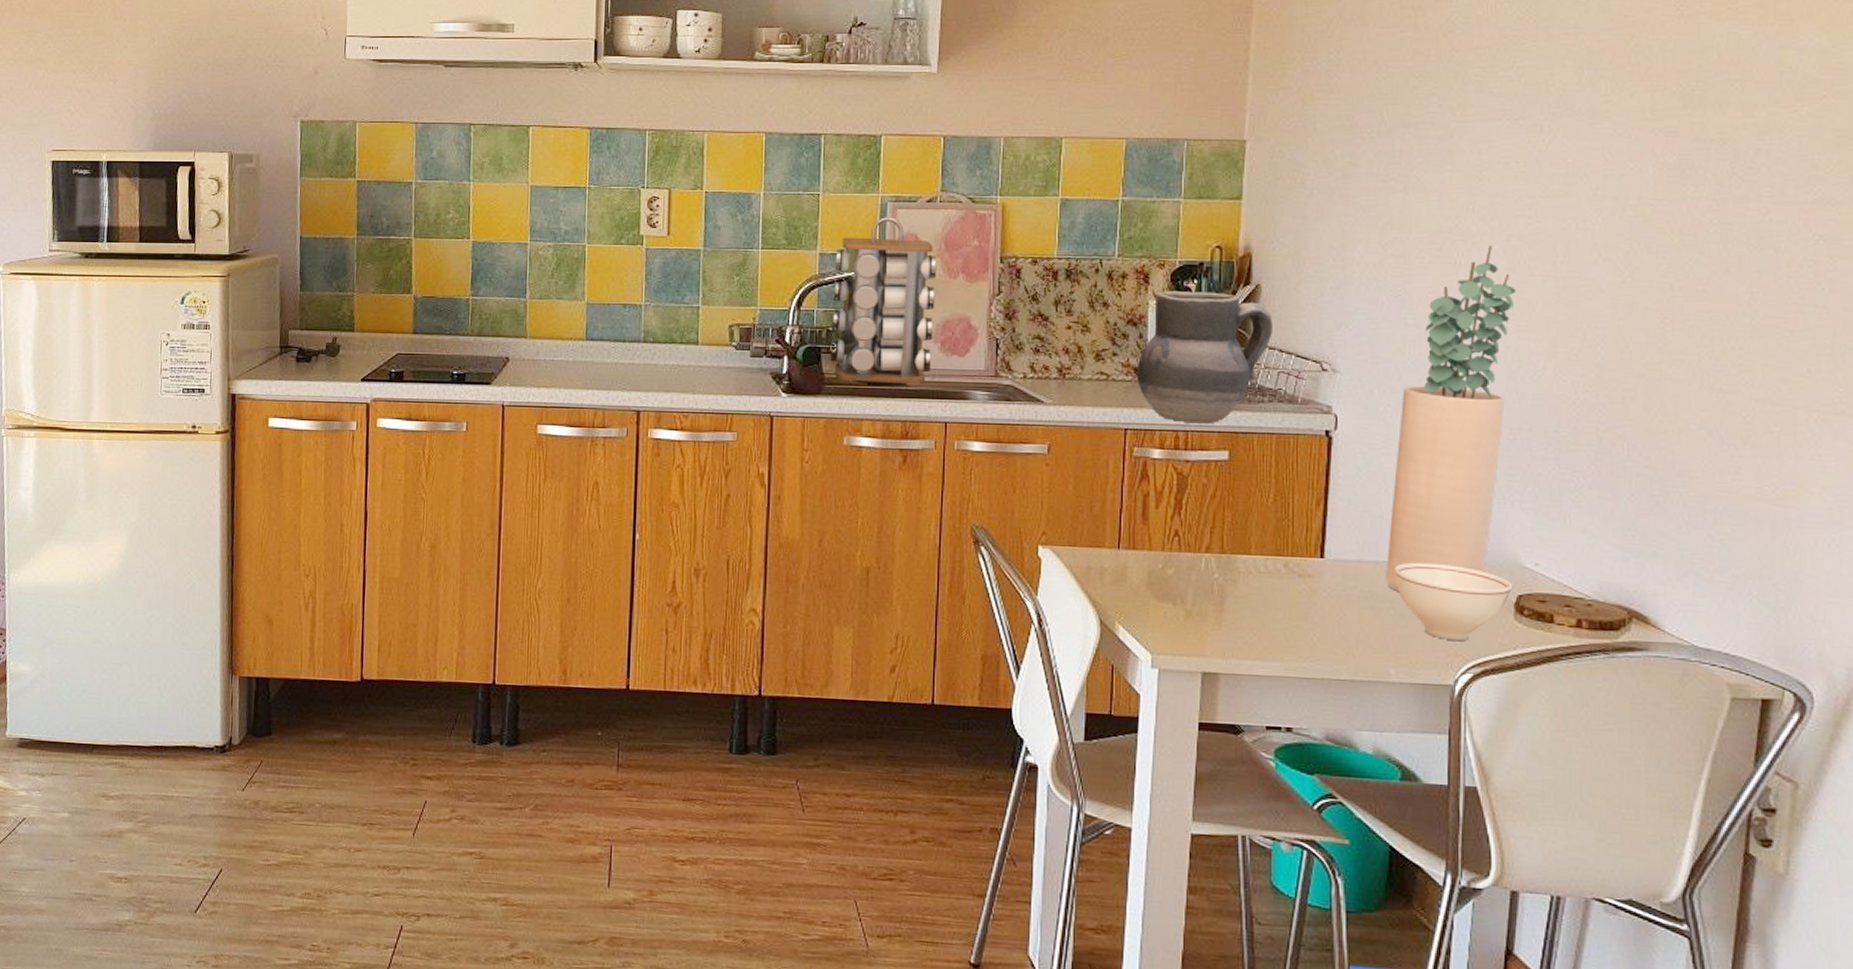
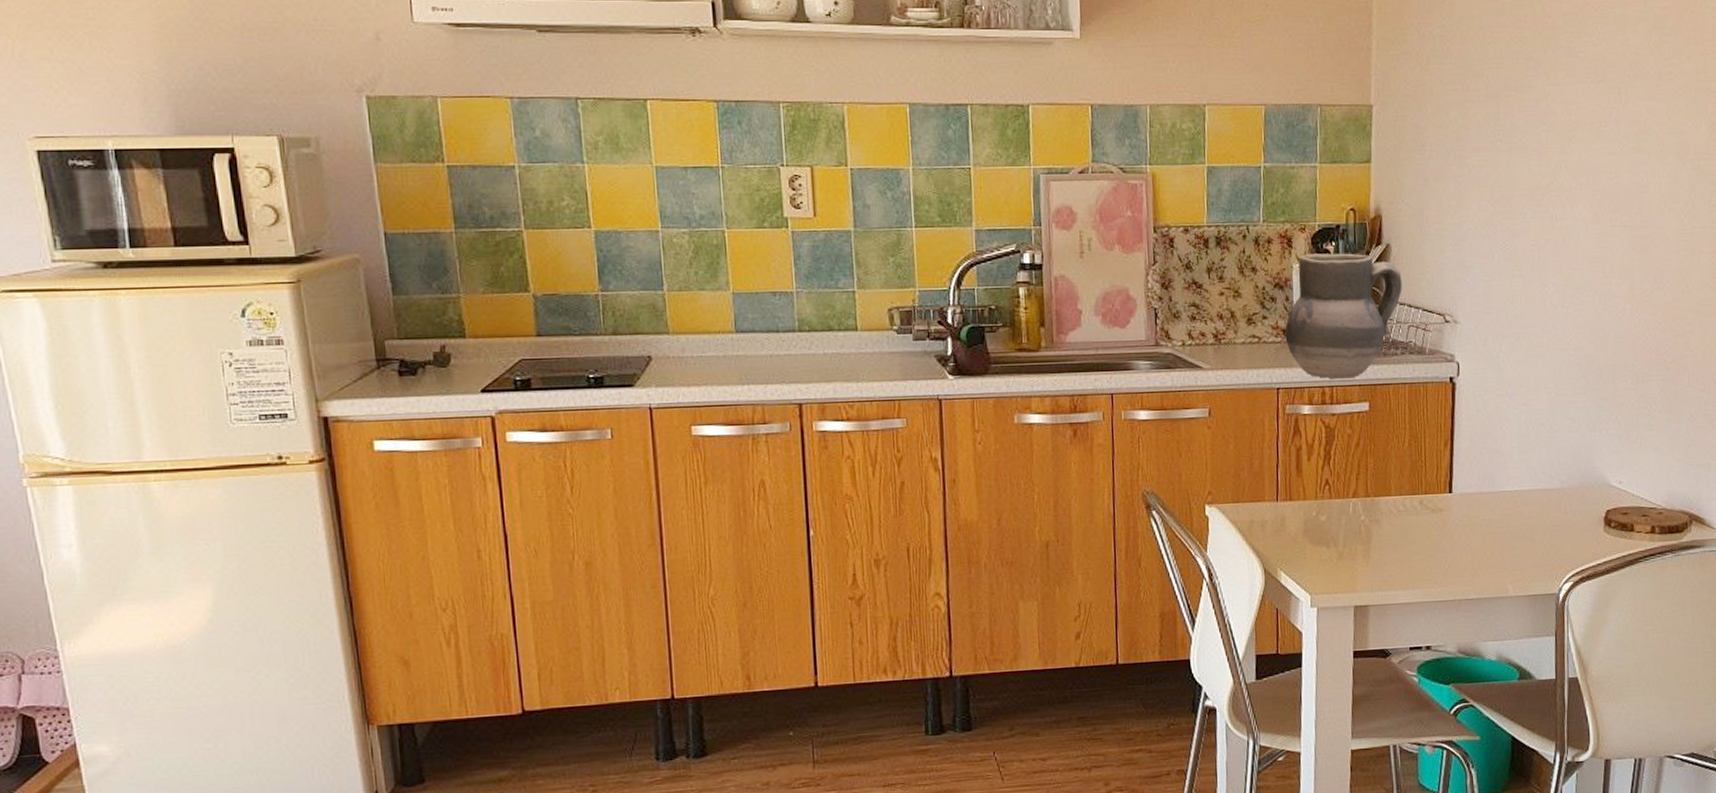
spice rack: present [830,217,937,386] -> none [991,190,1094,362]
vase: present [1386,246,1516,591] -> none [1502,200,1601,517]
bowl: present [1394,562,1513,642] -> none [1509,488,1603,555]

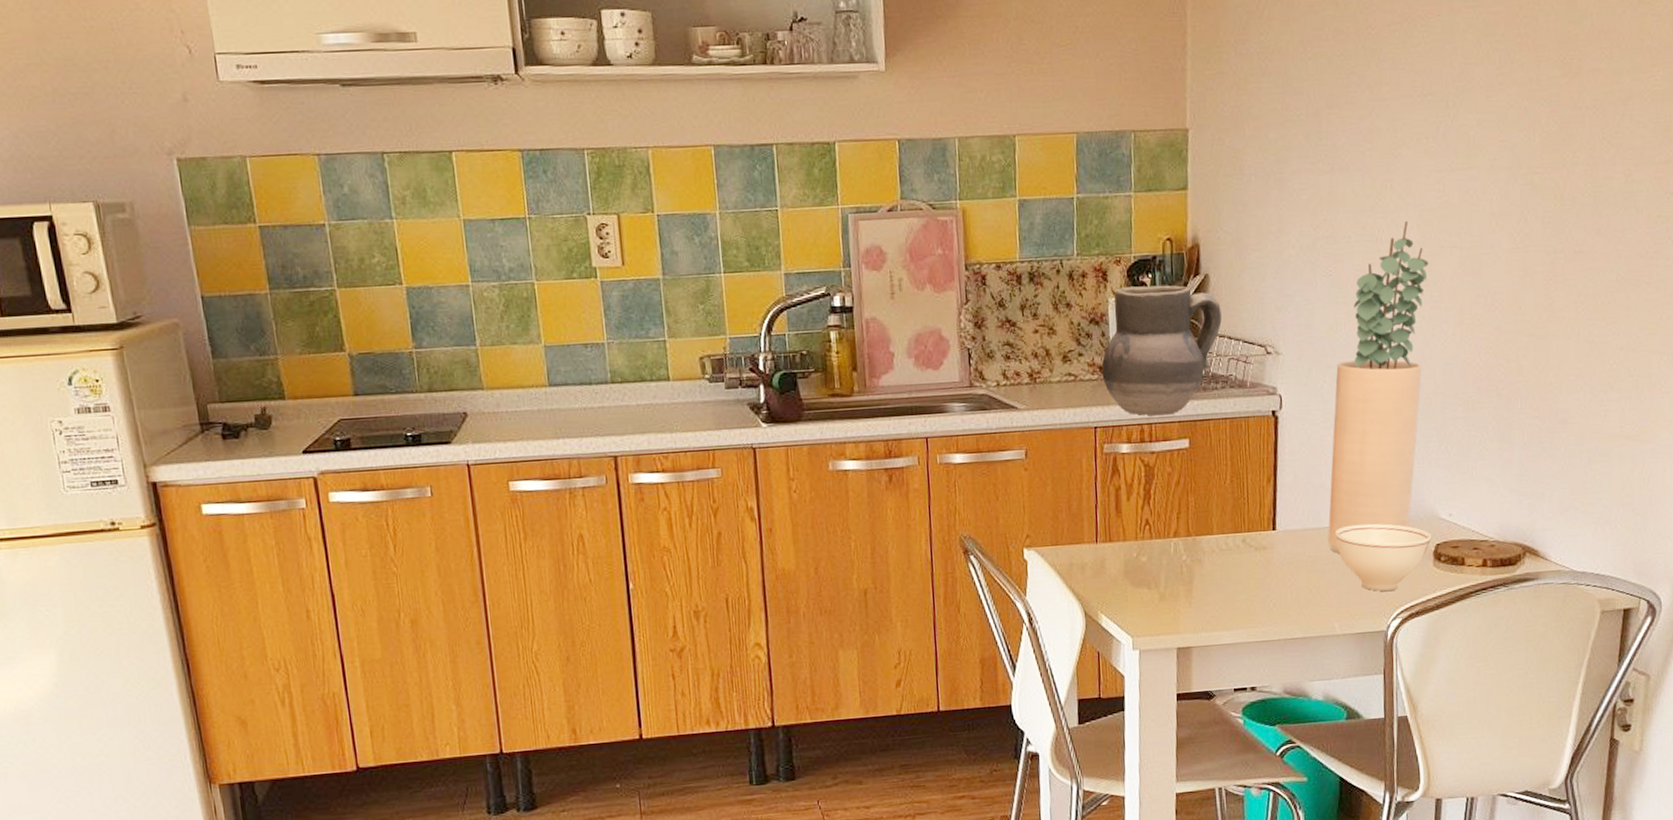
vase: none [1502,200,1601,517] -> present [1328,221,1429,553]
bowl: none [1509,488,1603,555] -> present [1334,523,1432,592]

